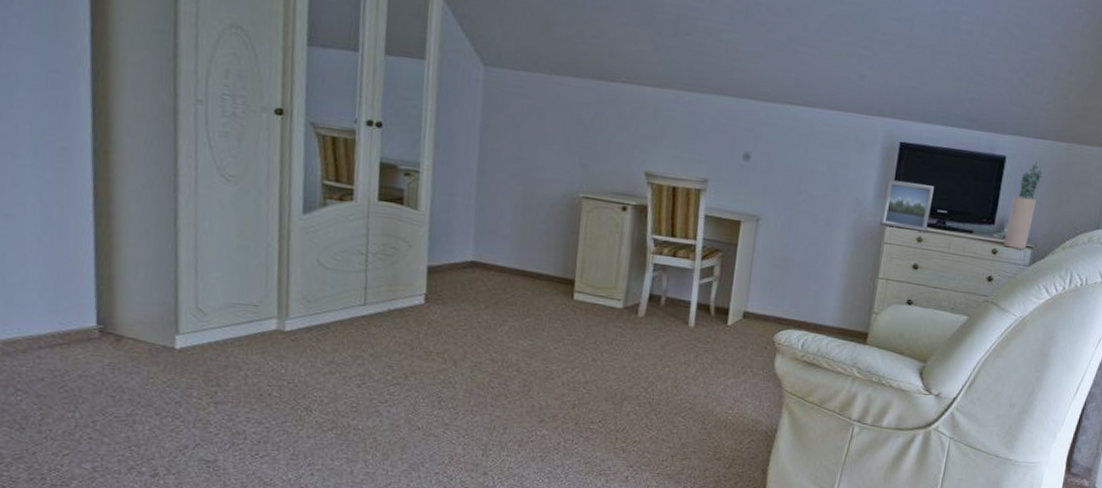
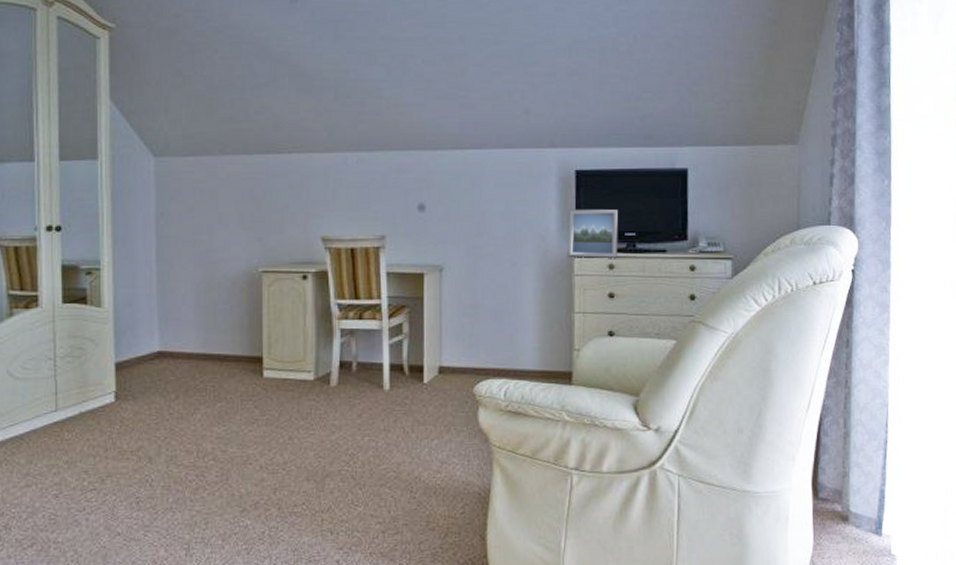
vase: present [1004,161,1042,251] -> none [700,169,728,263]

